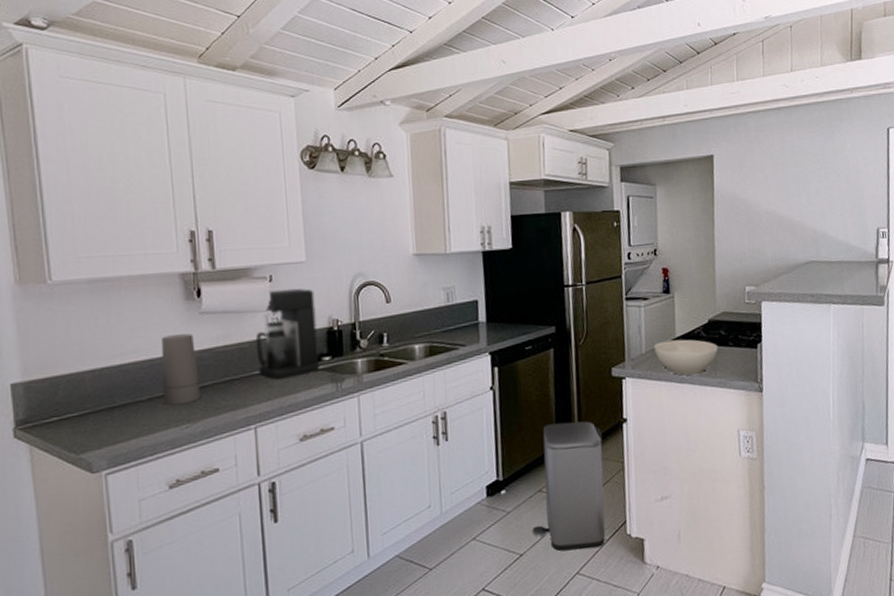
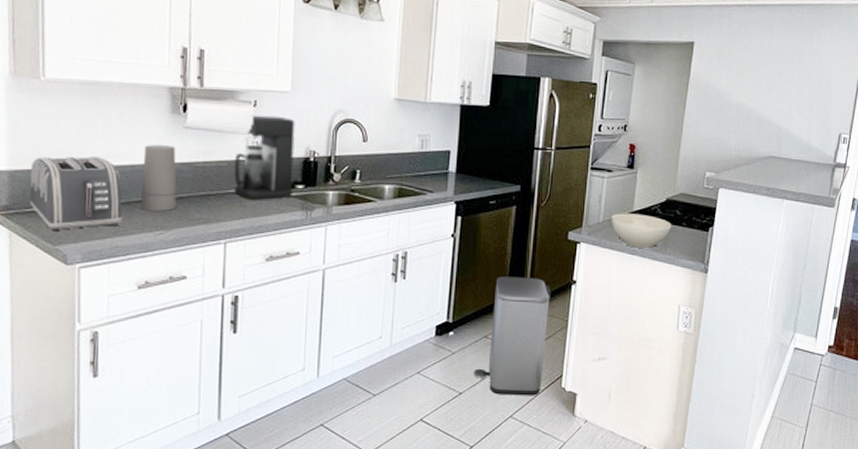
toaster: none [45,355,146,440] -> present [30,156,123,231]

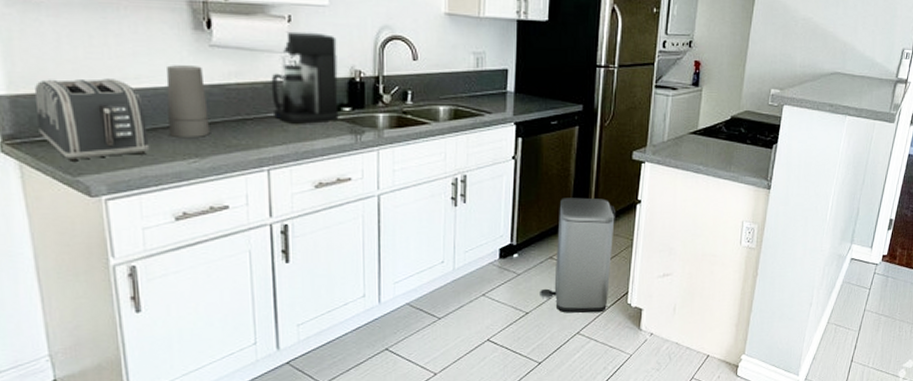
bowl: present [611,213,672,249] -> none [676,132,736,167]

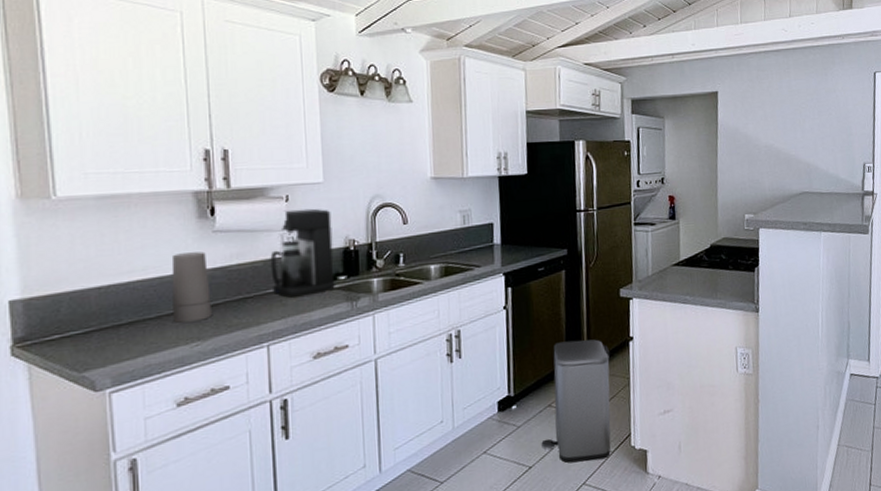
toaster: present [34,78,150,161] -> none [47,272,154,358]

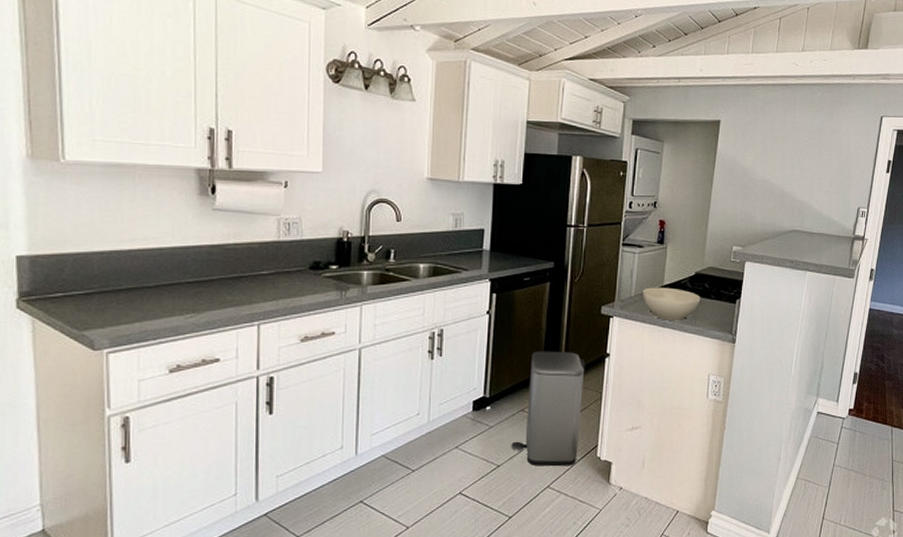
canister: present [171,251,212,324] -> none [170,227,207,295]
coffee maker: present [270,208,335,298] -> none [266,196,328,281]
bowl: none [659,262,719,297] -> present [642,287,701,322]

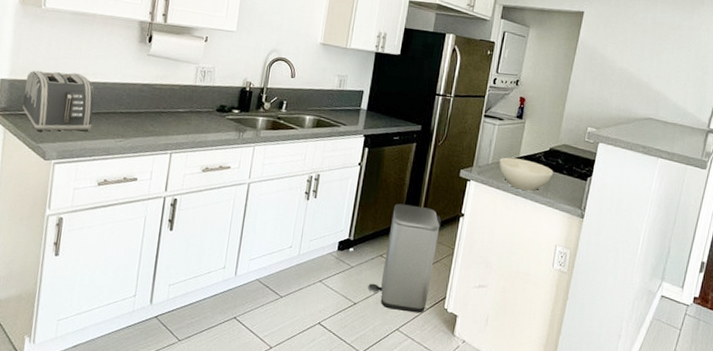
toaster: none [52,240,151,317] -> present [22,70,94,132]

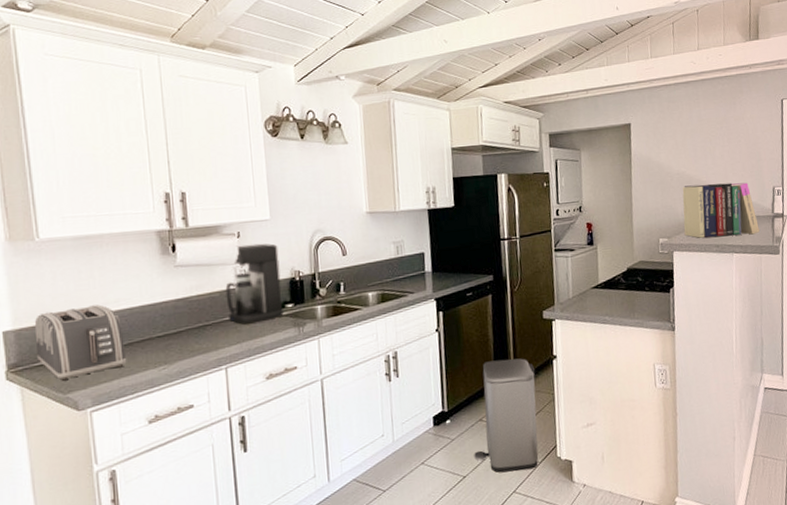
coffee maker: none [182,48,237,120] -> present [225,243,284,325]
bowl: present [499,157,554,192] -> none [579,285,636,318]
books: none [614,82,691,145] -> present [682,182,760,238]

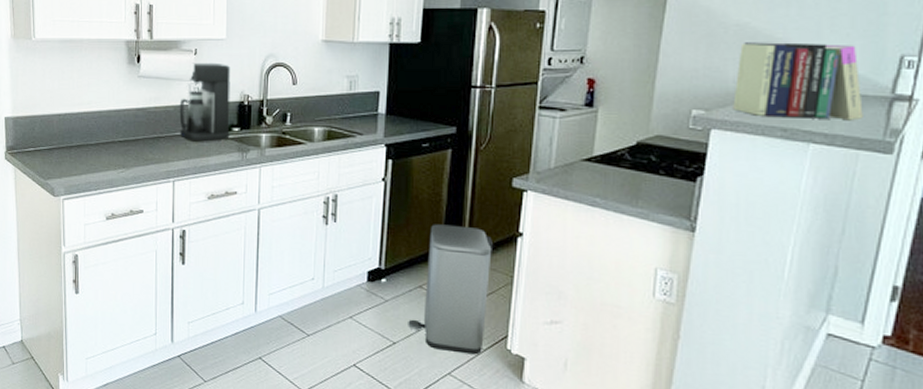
toaster: present [34,304,127,381] -> none [27,104,93,168]

